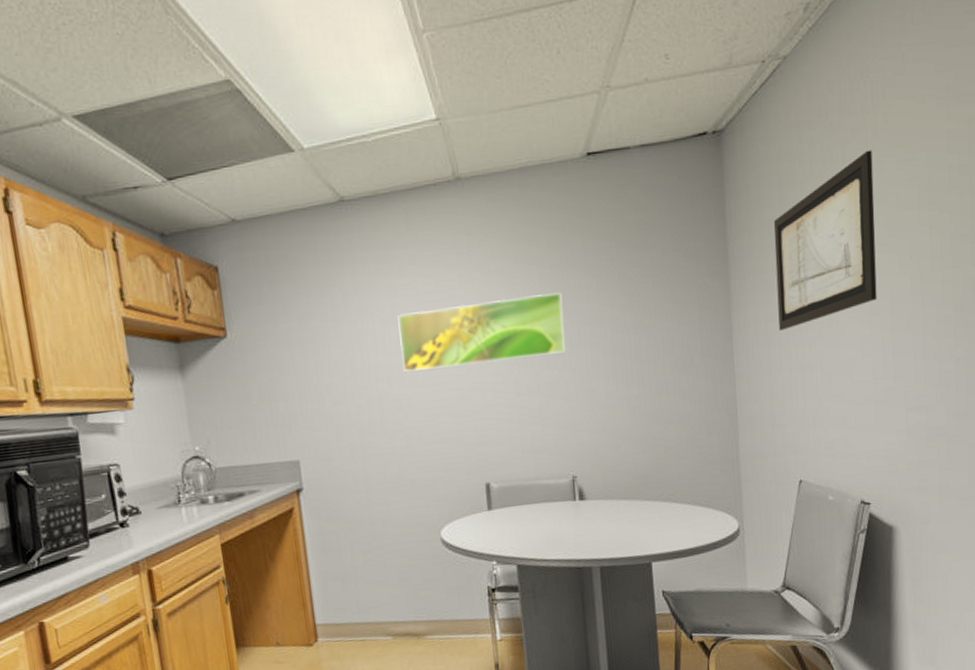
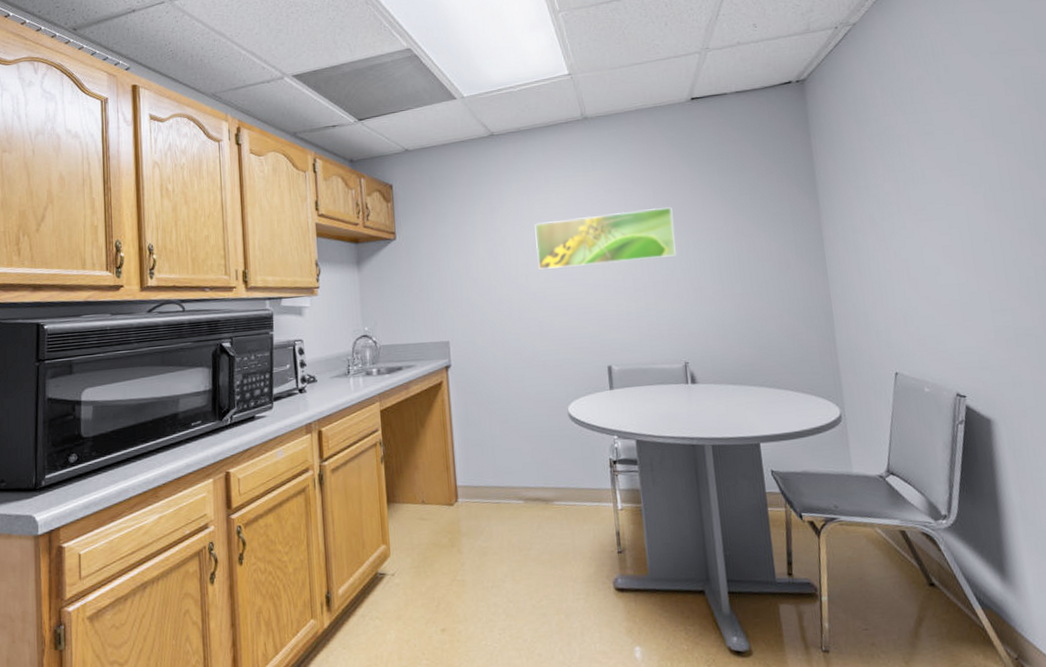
wall art: present [773,150,877,330] -> none [854,93,954,240]

